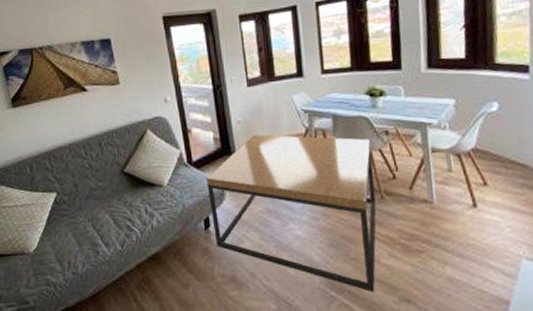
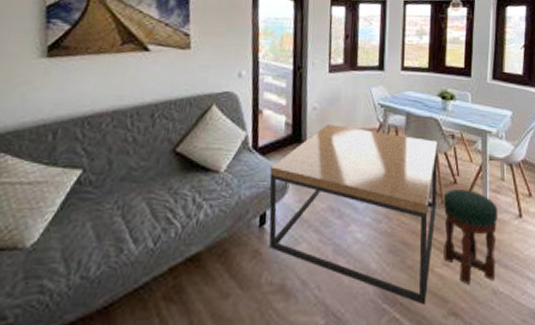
stool: none [383,184,450,274] -> present [443,189,498,285]

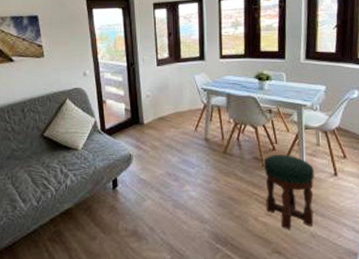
coffee table: present [269,124,437,305] -> none [117,108,258,245]

